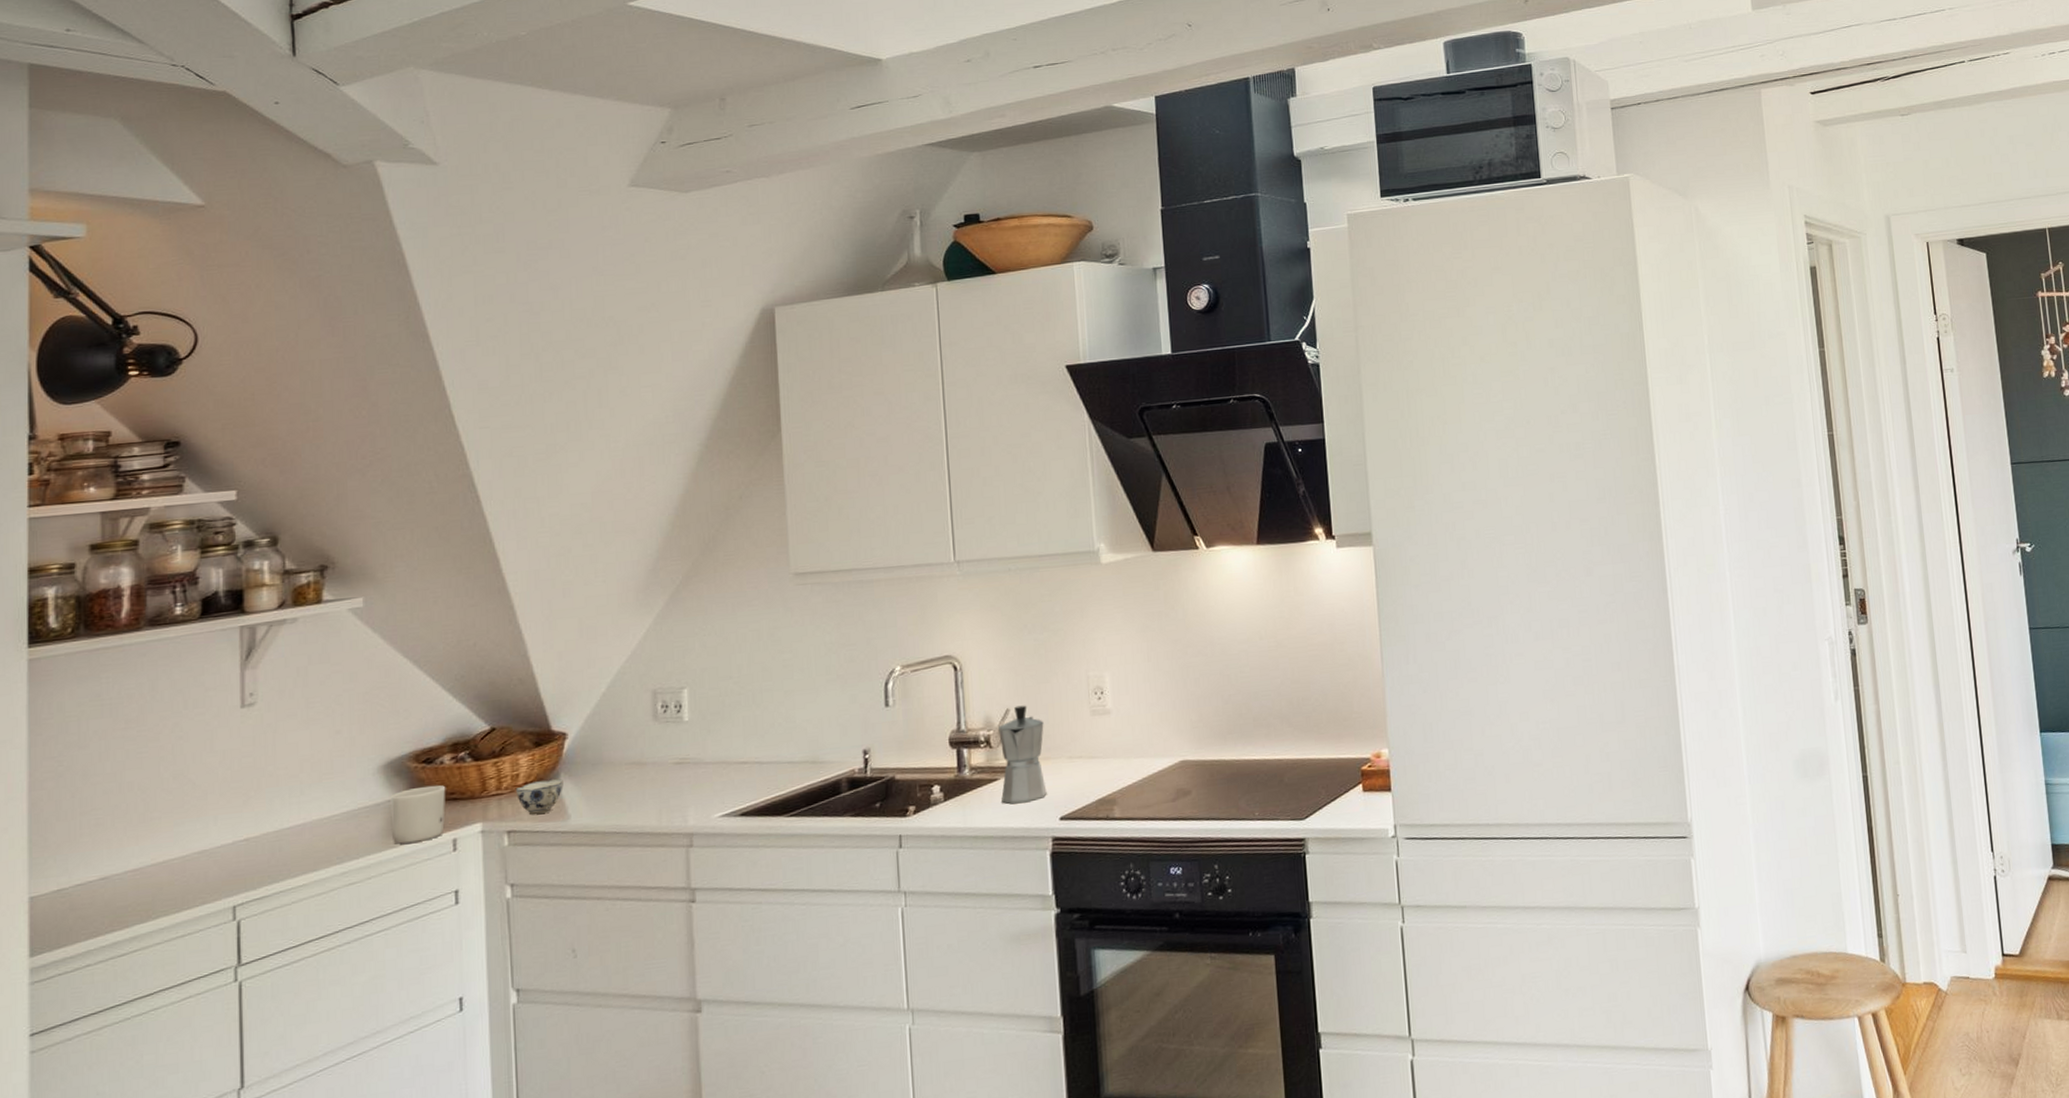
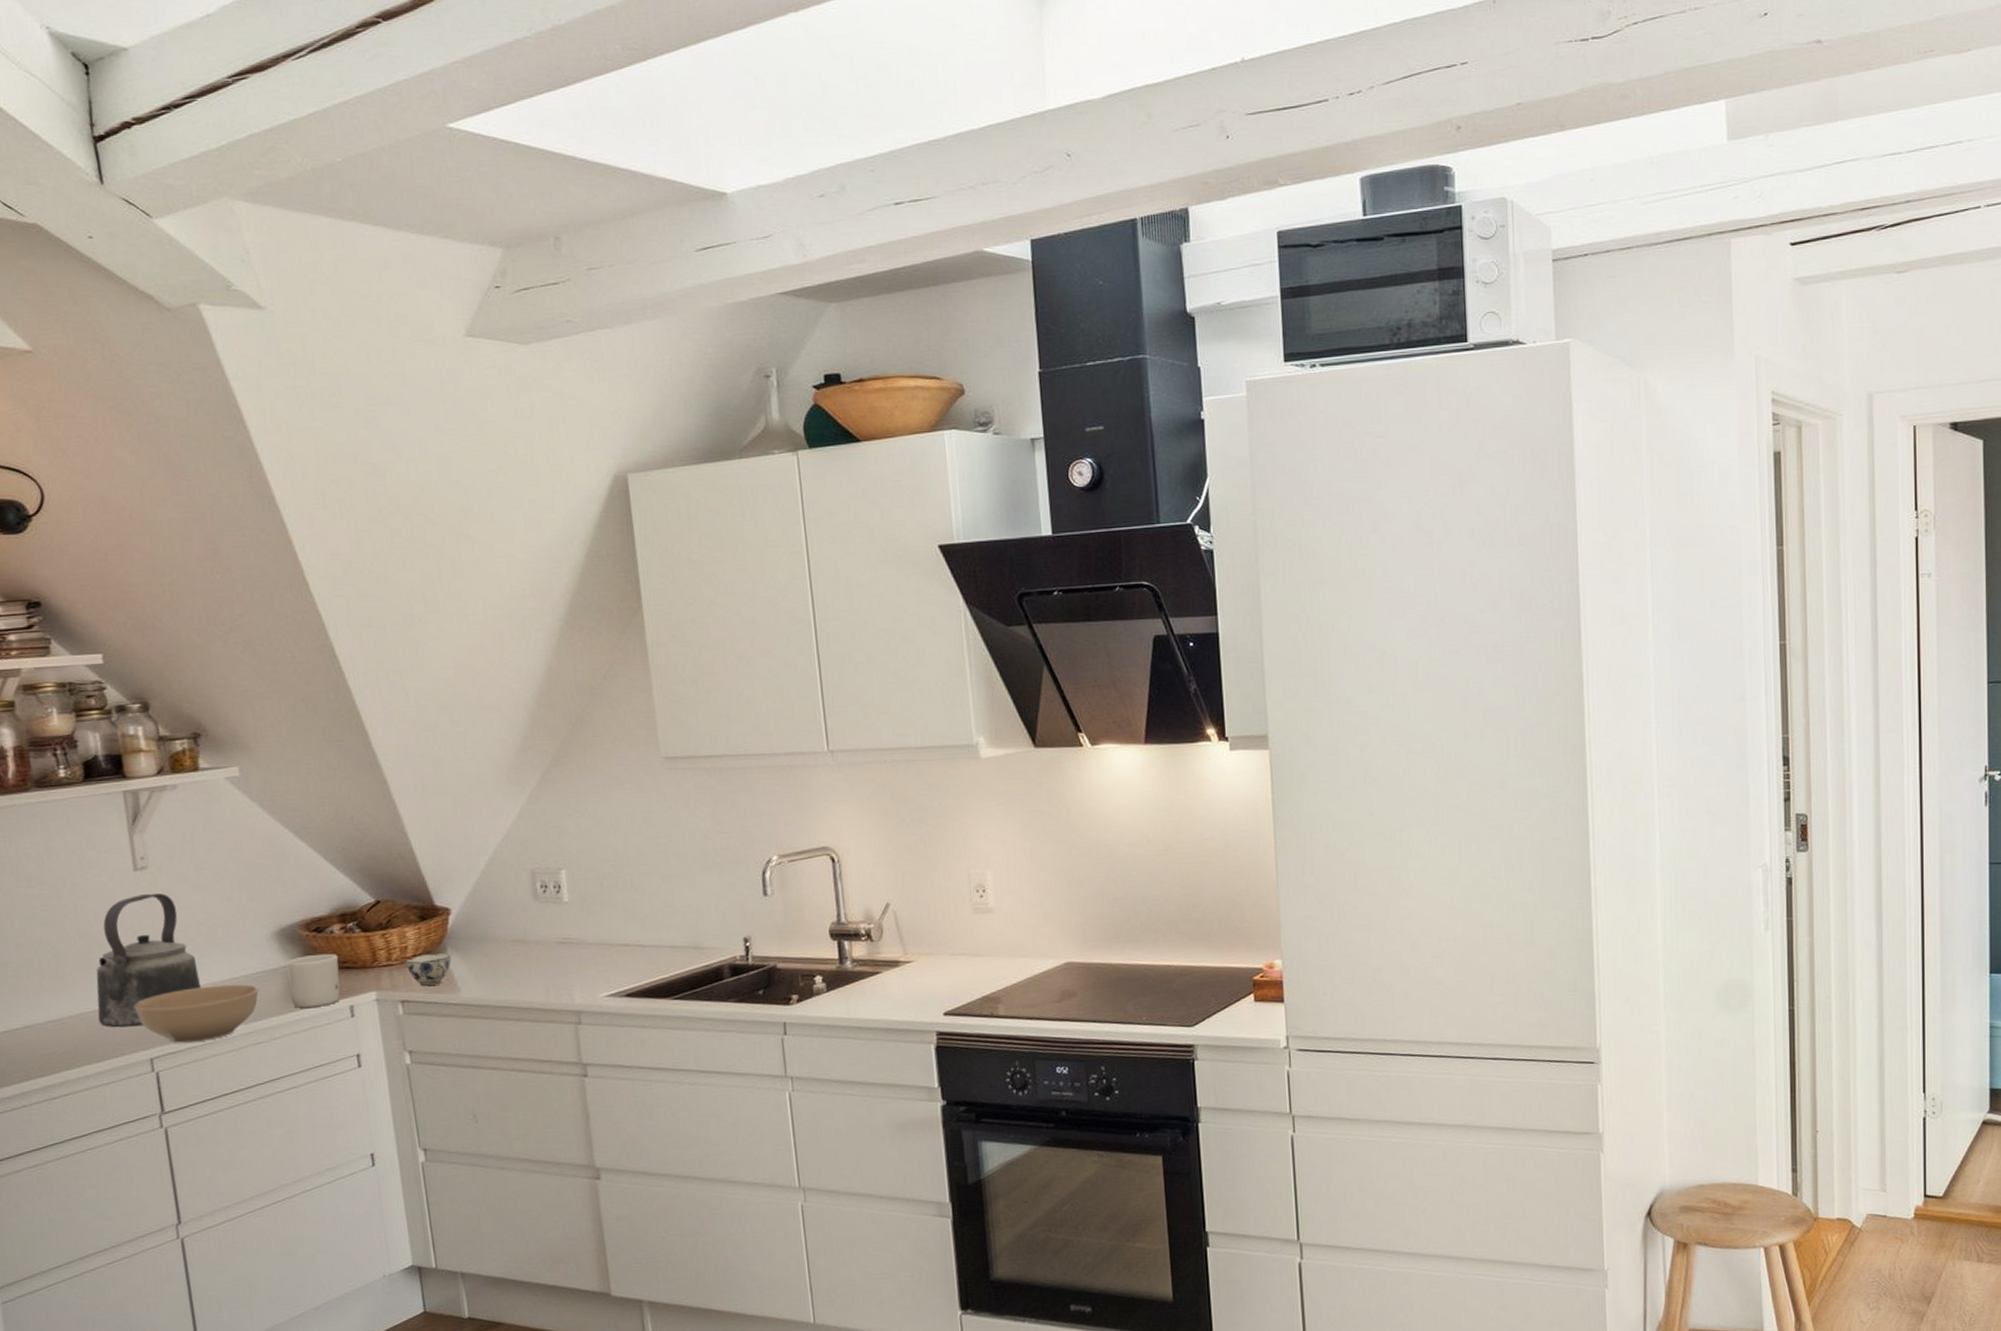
kettle: none [182,730,297,874] -> present [96,893,201,1028]
bowl: none [222,821,358,888] -> present [133,984,259,1043]
coffee maker: present [998,705,1047,805] -> none [879,900,930,998]

